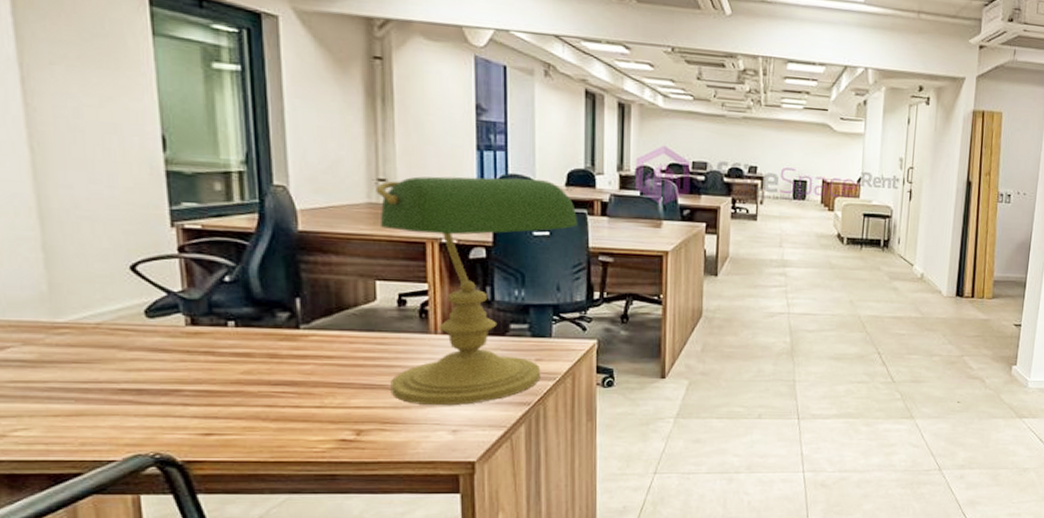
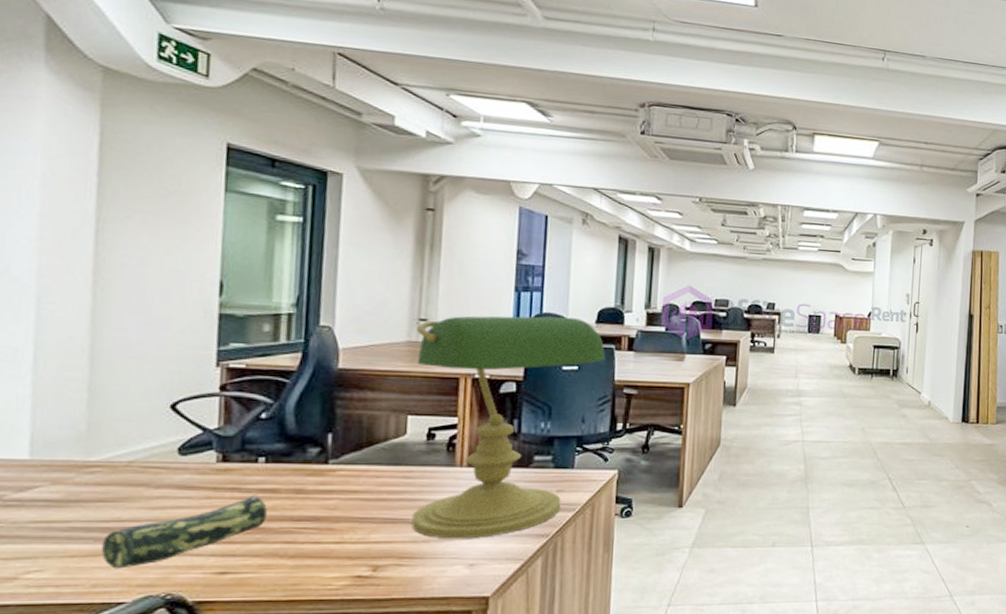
pencil case: none [84,358,244,429] -> present [102,494,267,569]

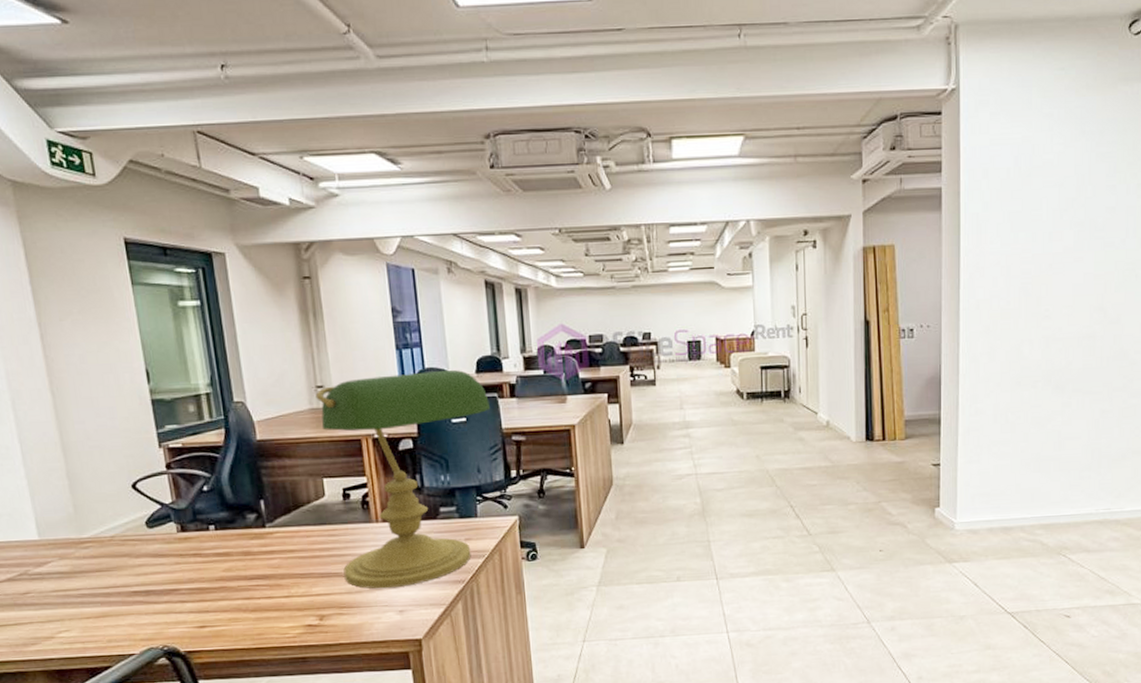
pencil case: present [102,494,267,569] -> none [107,558,226,627]

